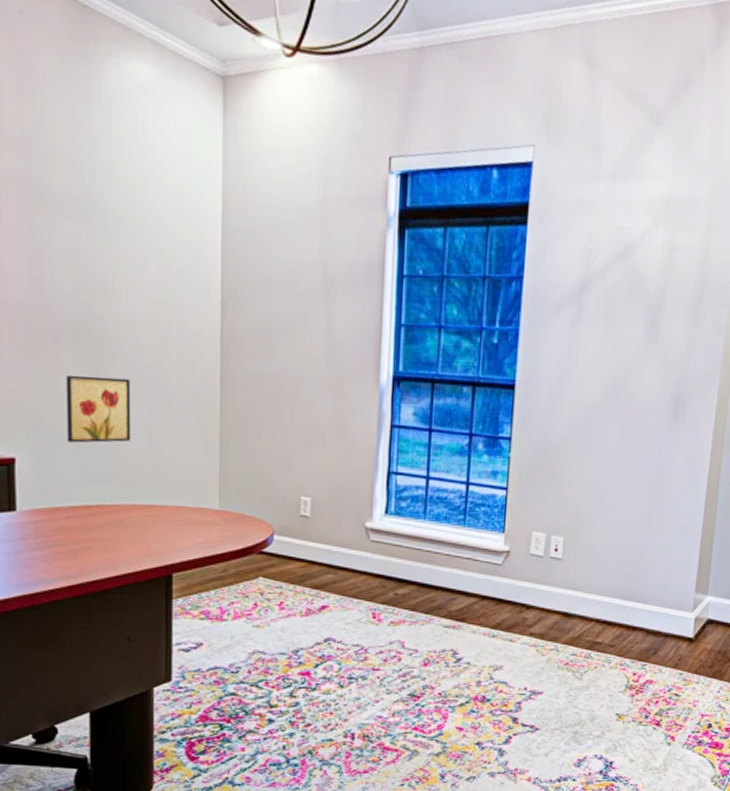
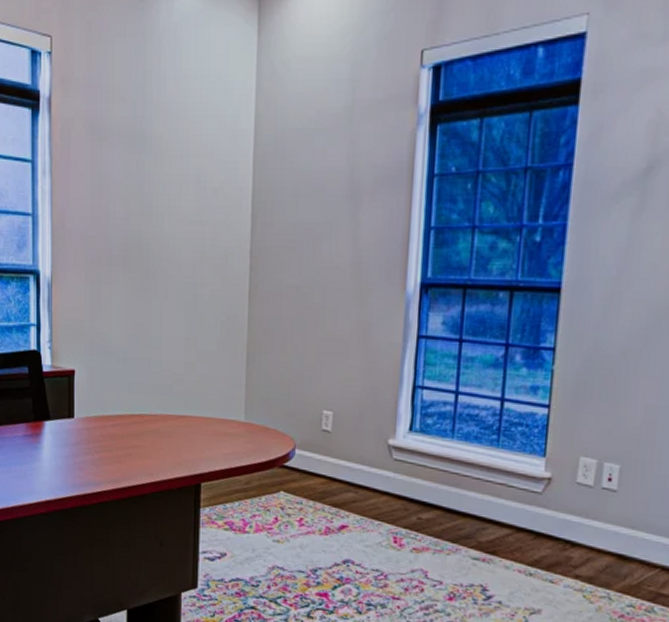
wall art: present [65,374,131,443] -> none [116,293,170,356]

